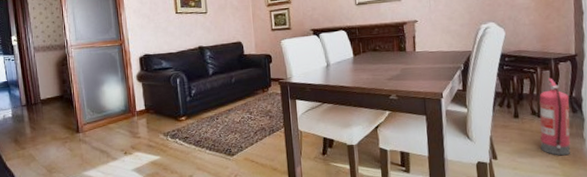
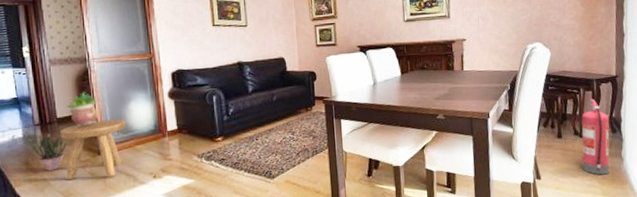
potted plant: none [17,113,49,148] -> present [29,133,67,172]
stool: none [43,100,100,156] -> present [60,118,126,180]
potted plant: none [48,75,77,108] -> present [66,91,99,128]

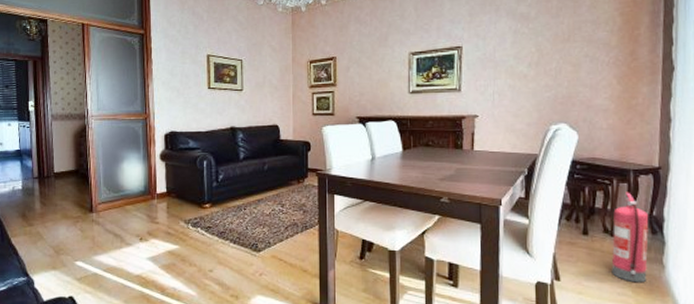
potted plant: present [29,133,67,172] -> none [27,187,61,225]
stool: present [60,118,126,180] -> none [56,177,117,236]
potted plant: present [66,91,99,128] -> none [63,148,94,183]

